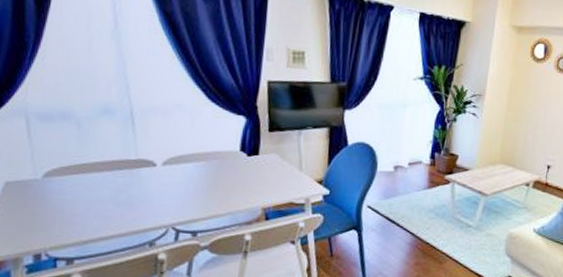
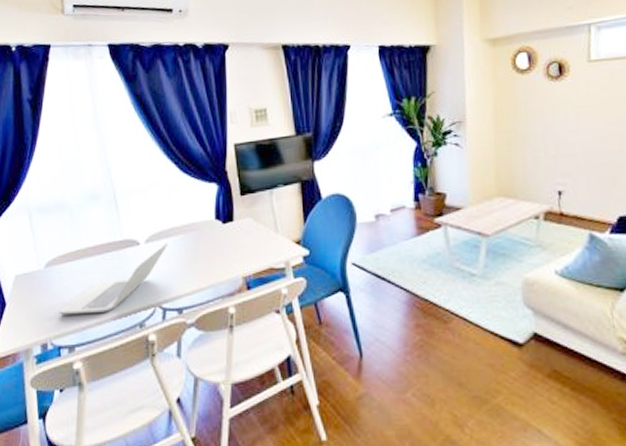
laptop: none [57,167,188,229] -> present [59,242,168,315]

